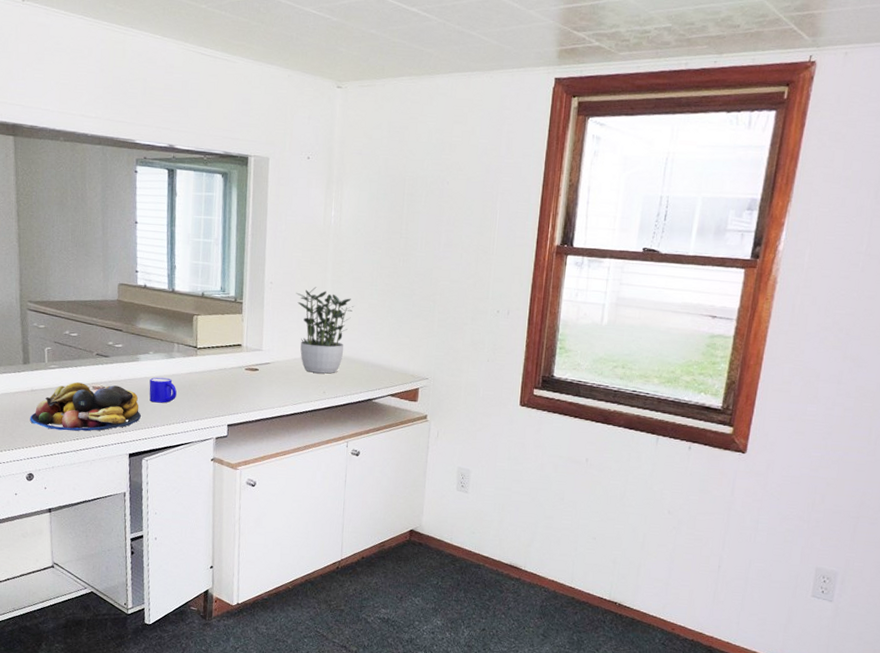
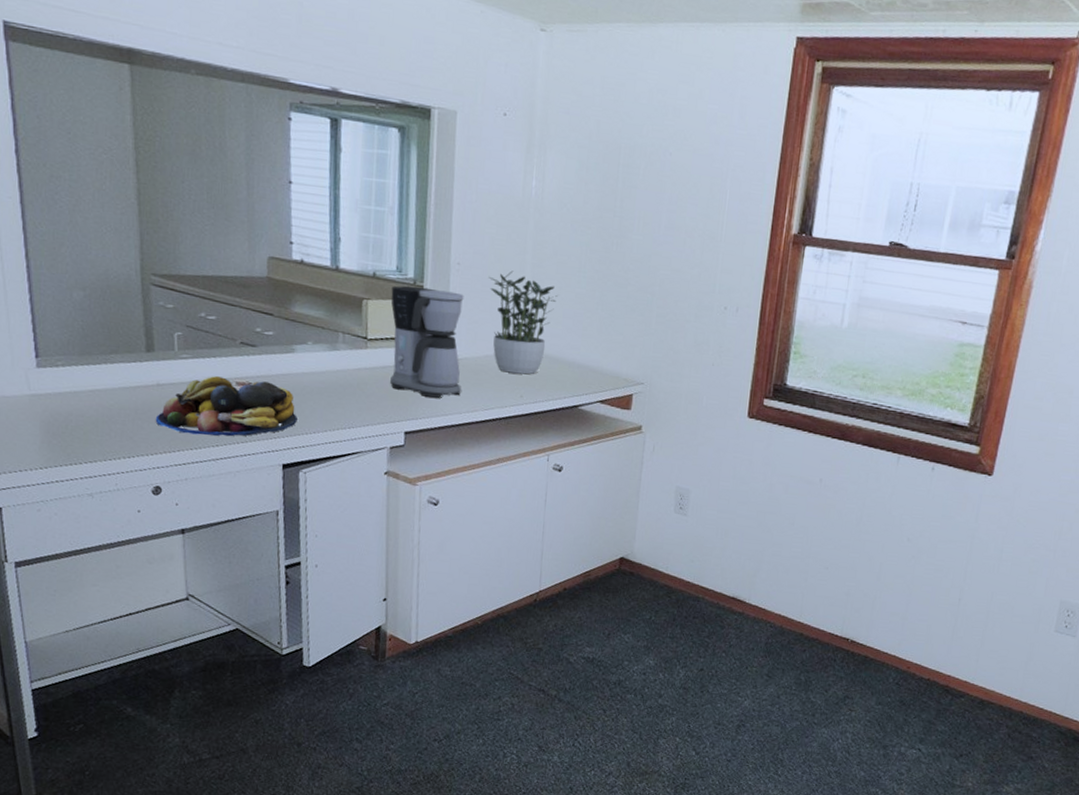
mug: present [149,377,177,403] -> none [307,373,342,405]
coffee maker: none [216,302,276,395] -> present [390,285,464,398]

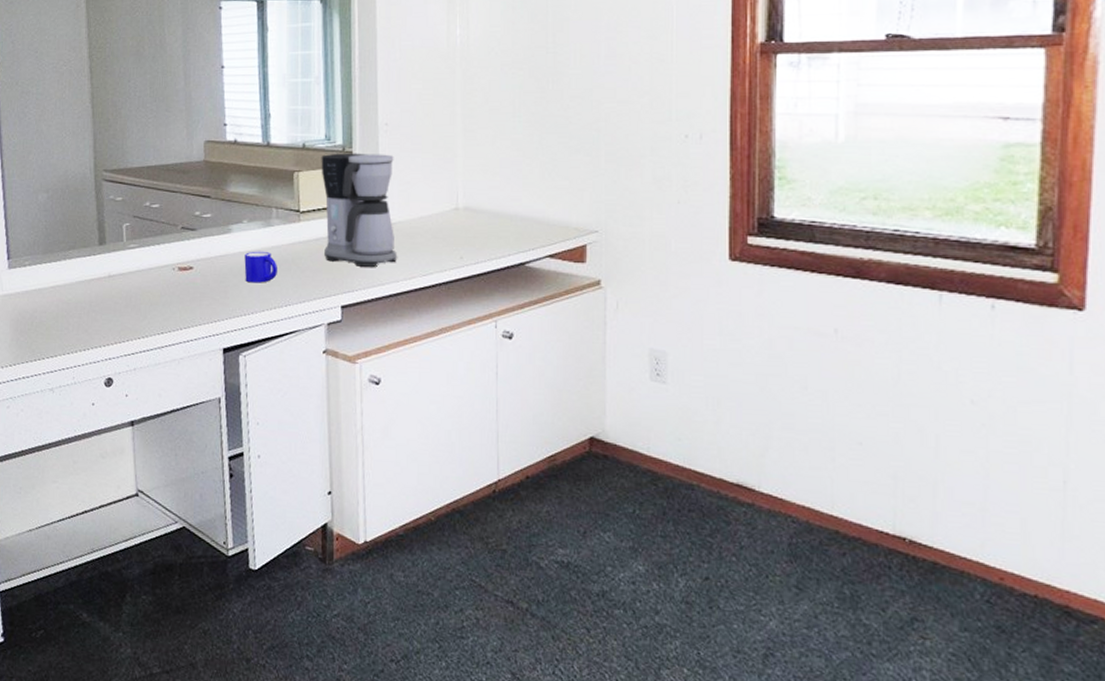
fruit bowl: present [155,376,297,437] -> none [107,263,236,324]
mug: none [307,373,342,405] -> present [244,251,277,283]
potted plant: present [488,270,558,375] -> none [417,124,493,233]

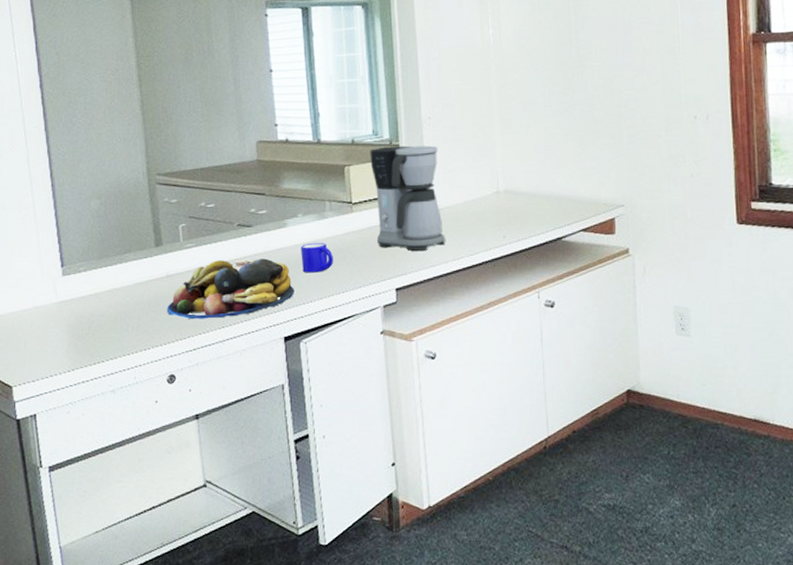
fruit bowl: none [107,263,236,324] -> present [166,258,294,320]

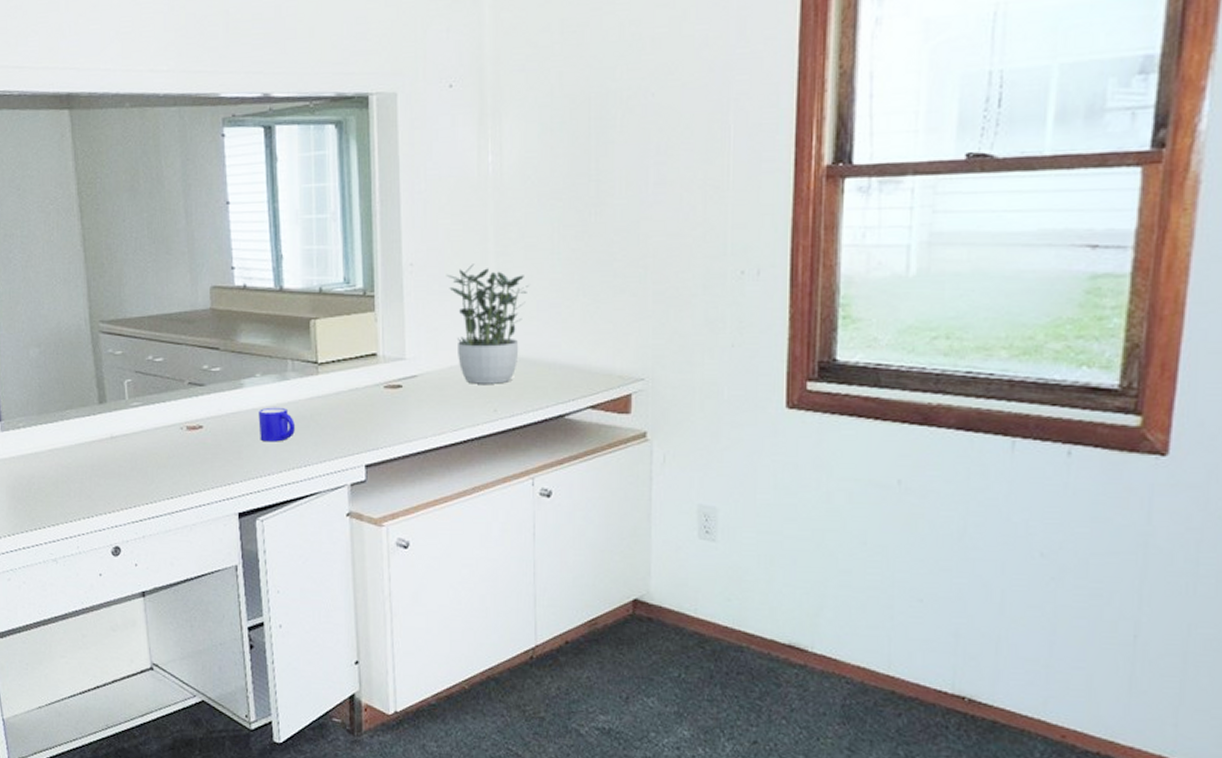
fruit bowl: present [166,258,294,320] -> none [111,422,250,488]
coffee maker: present [370,145,445,251] -> none [340,297,425,422]
potted plant: none [459,116,527,215] -> present [446,264,529,384]

